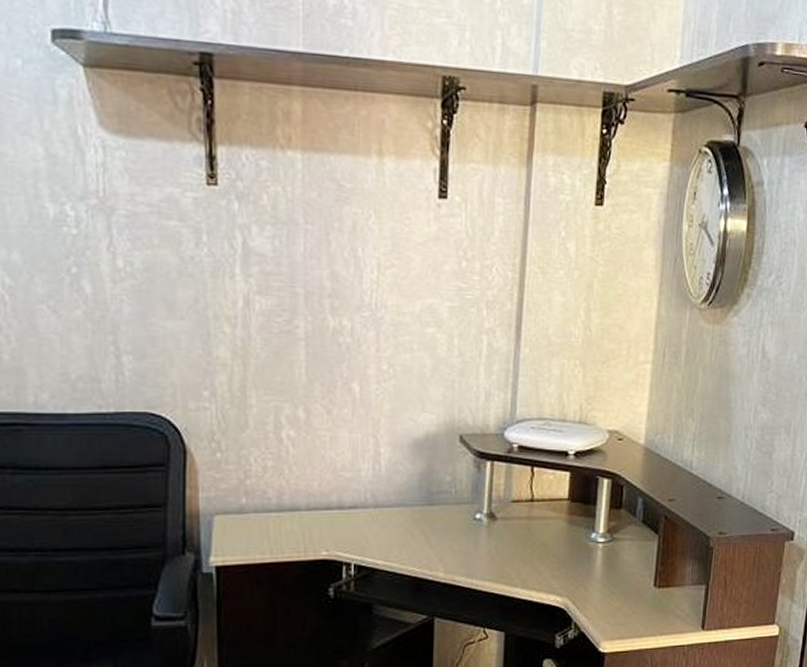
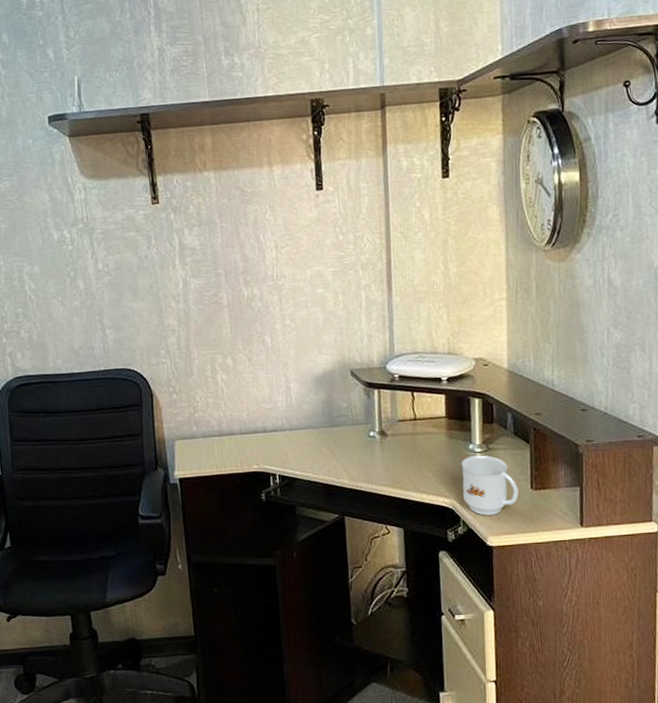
mug: none [578,546,640,617] -> present [461,455,519,516]

